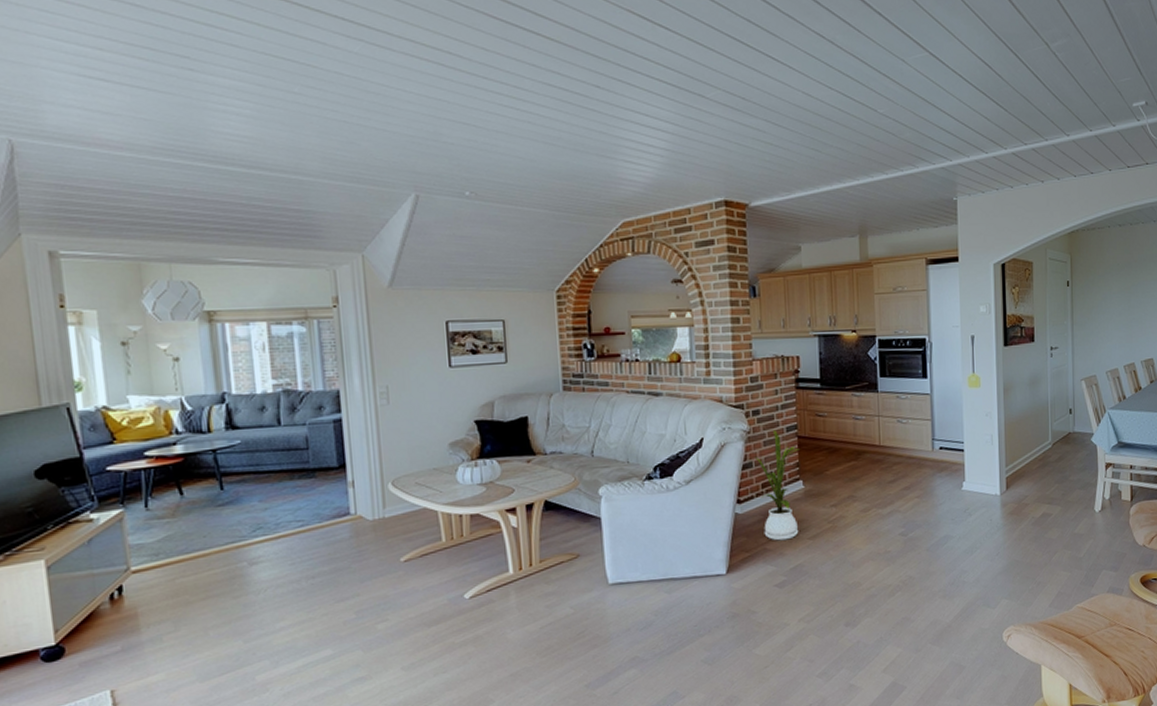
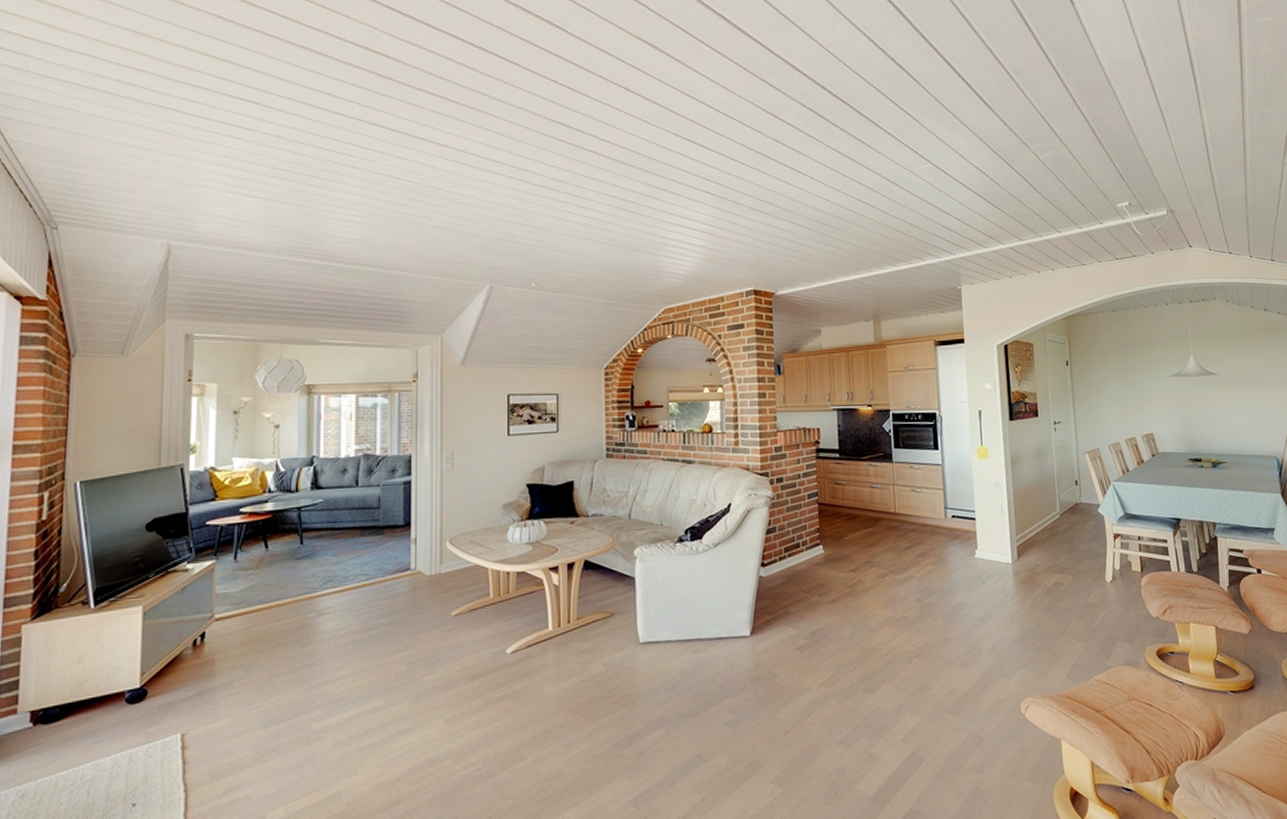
house plant: present [756,430,801,541] -> none [779,497,821,604]

